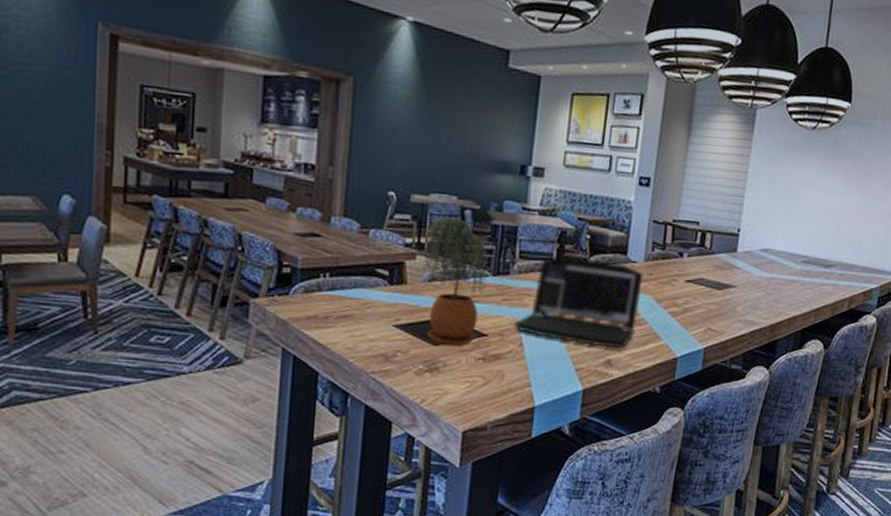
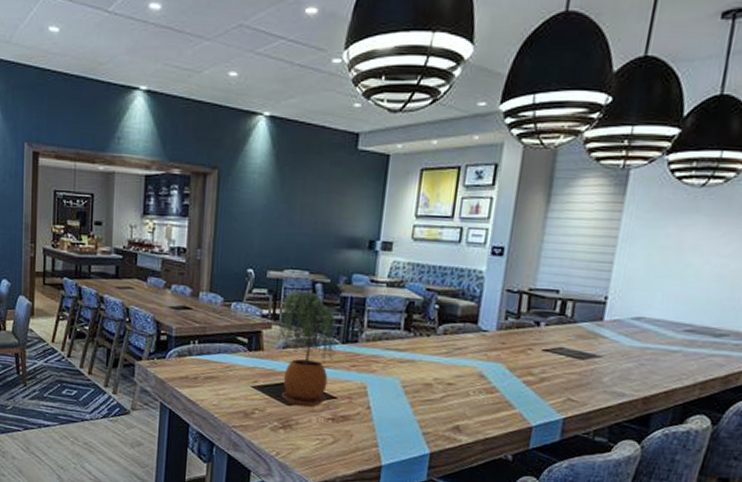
laptop: present [514,256,644,349] -> none [361,325,496,416]

